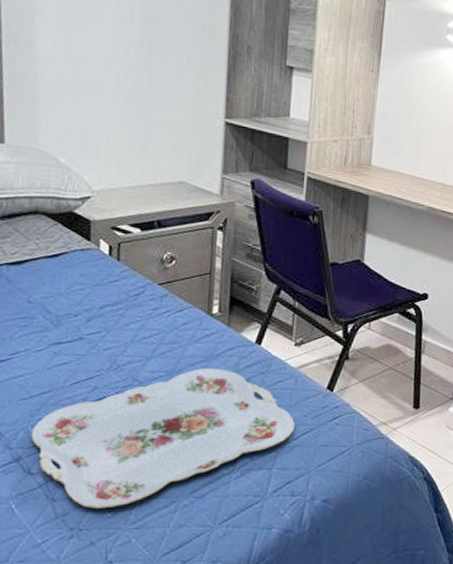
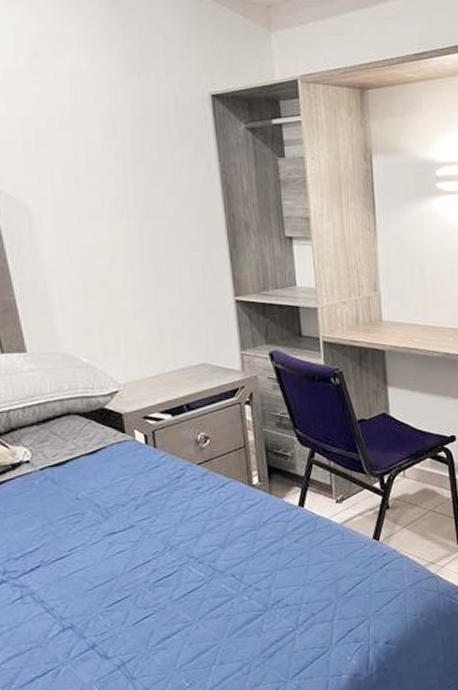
serving tray: present [31,368,295,509] -> none [101,535,348,681]

